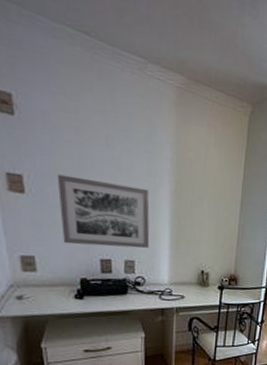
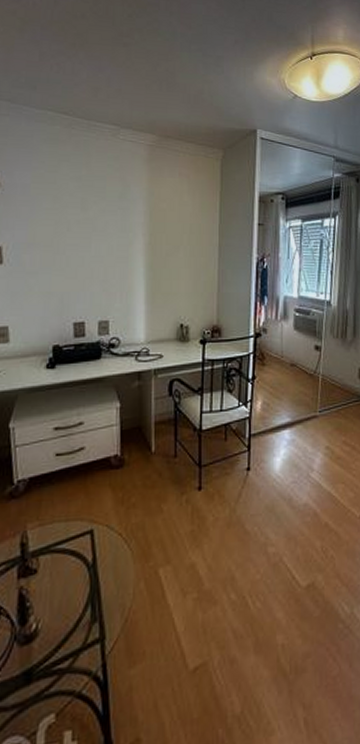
wall art: present [57,174,150,249] -> none [34,241,125,310]

